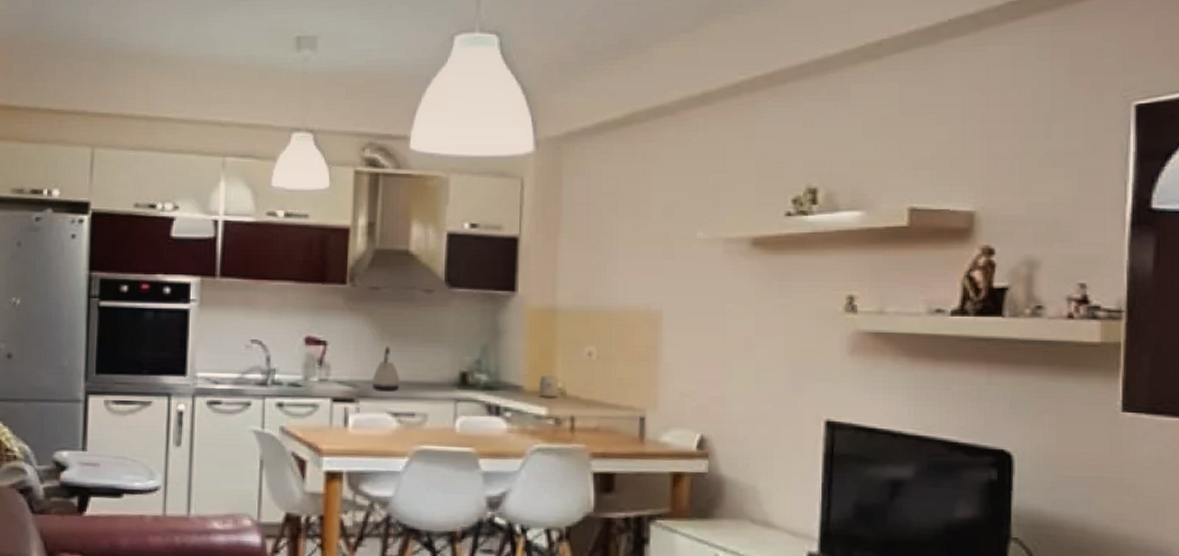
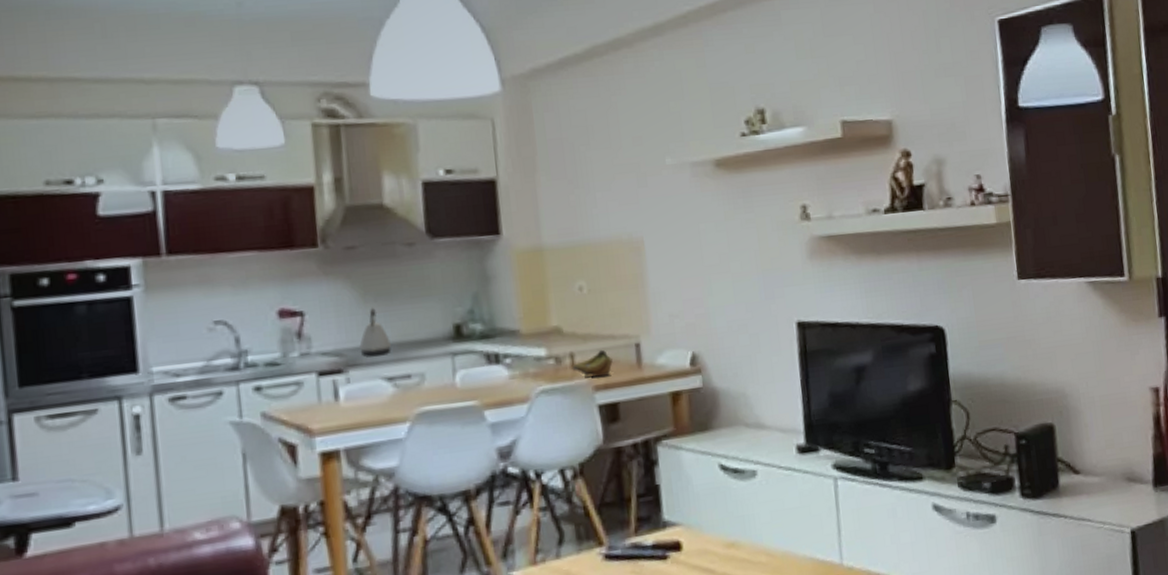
mug: present [538,374,567,398] -> none [534,314,563,339]
fruit: none [571,417,614,446] -> present [572,349,613,377]

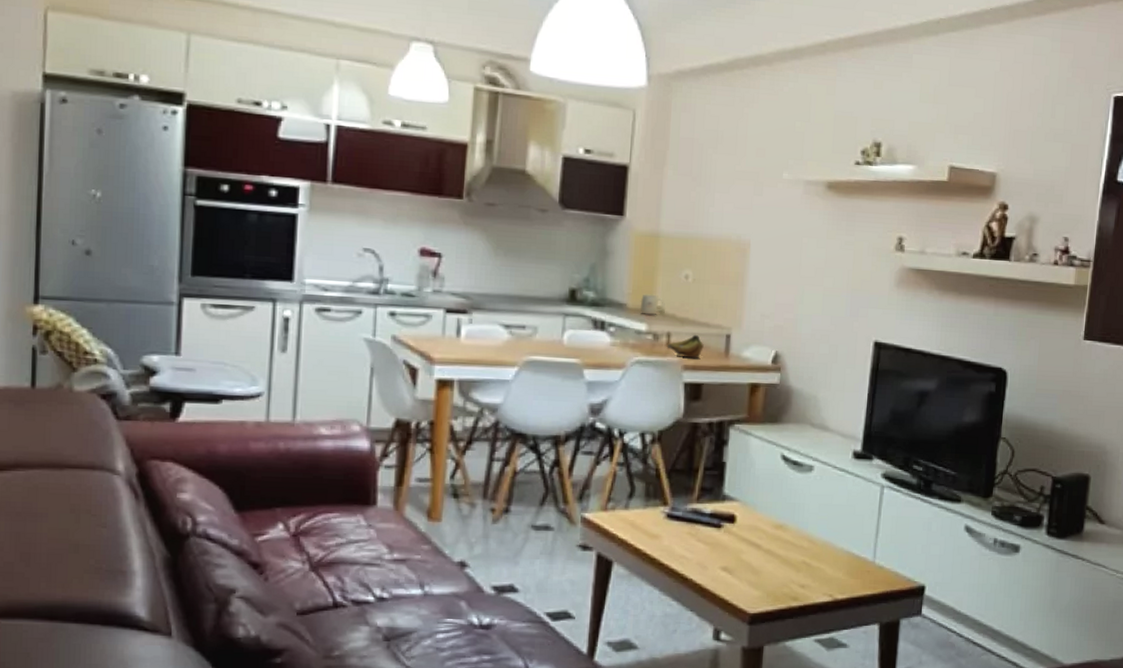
kettle: present [359,307,392,358] -> none [485,260,514,305]
mug: none [534,314,563,339] -> present [640,294,665,316]

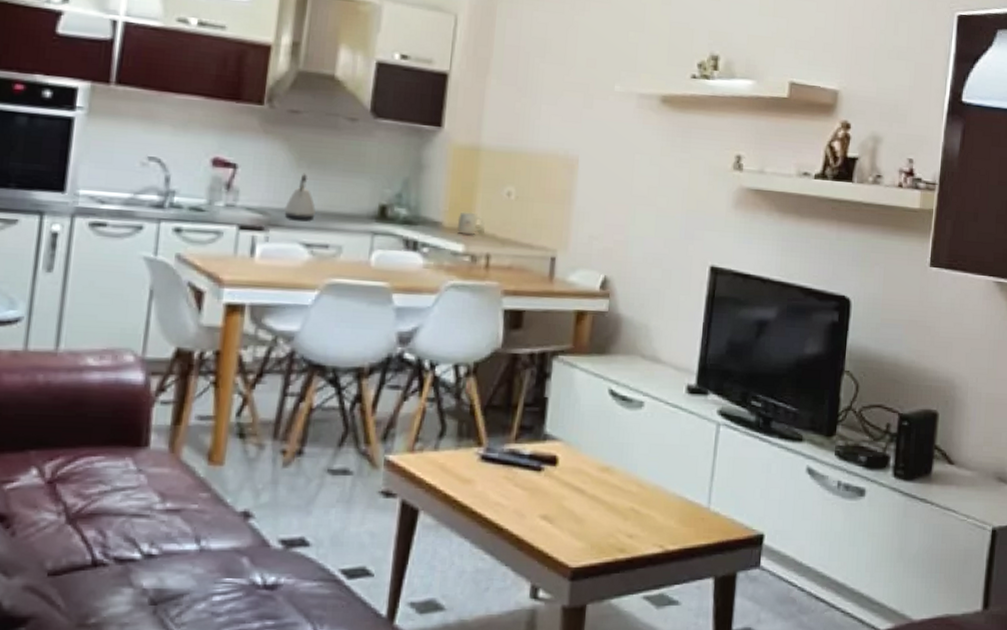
kettle: none [485,260,514,305] -> present [284,173,317,222]
fruit: present [666,334,704,359] -> none [485,256,526,284]

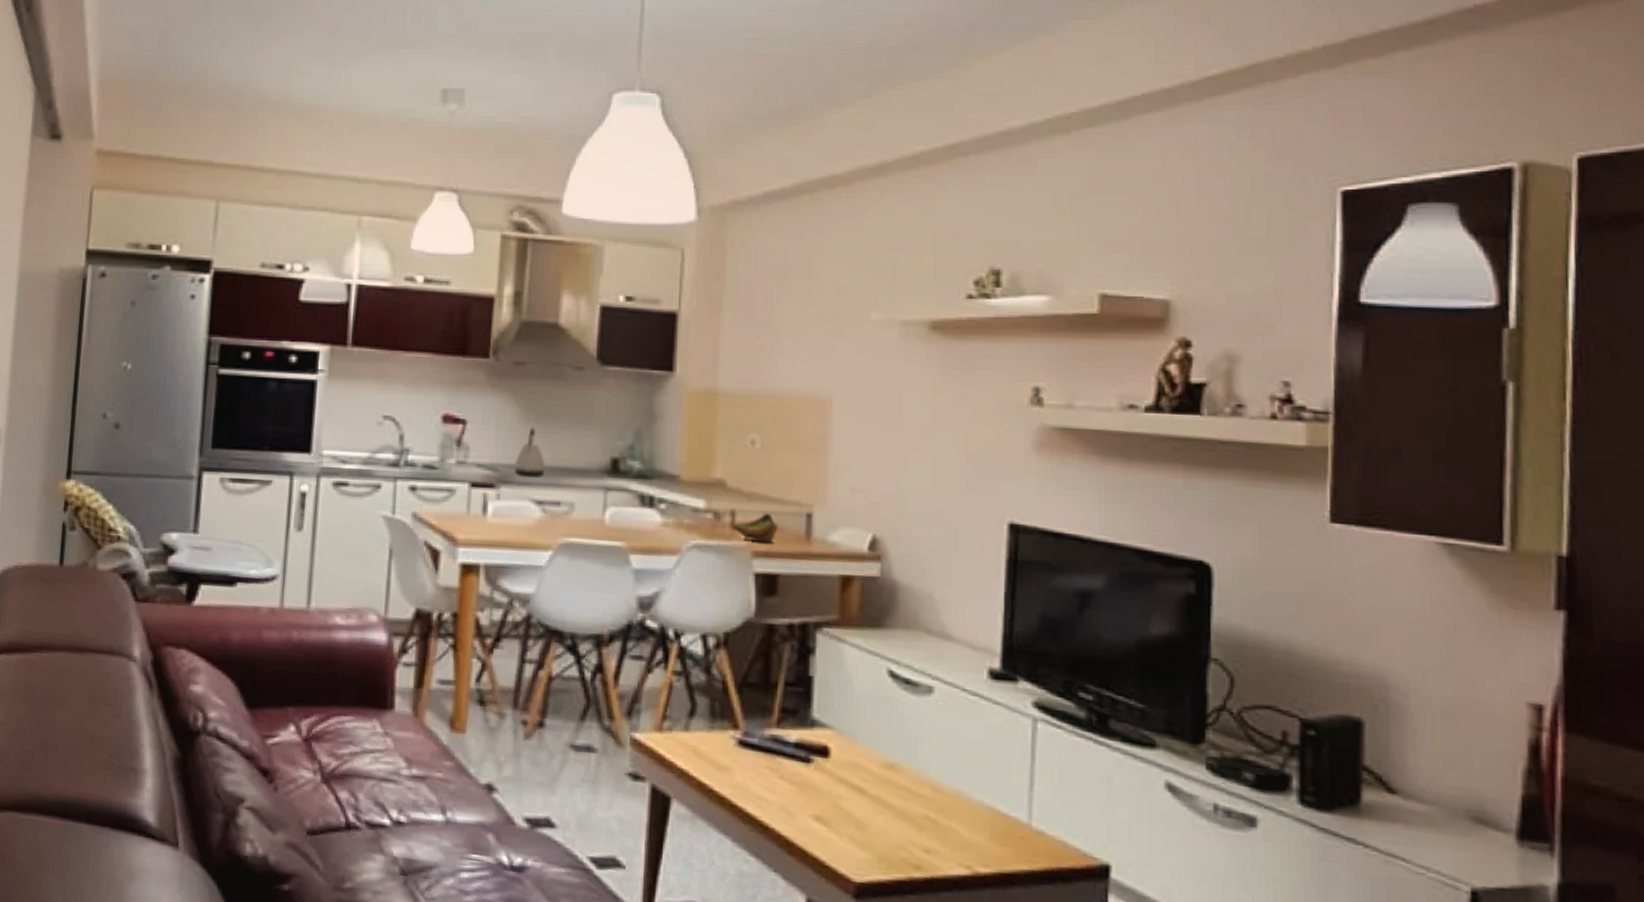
mug: present [456,211,485,236] -> none [696,463,727,490]
fruit: none [485,256,526,284] -> present [731,512,778,544]

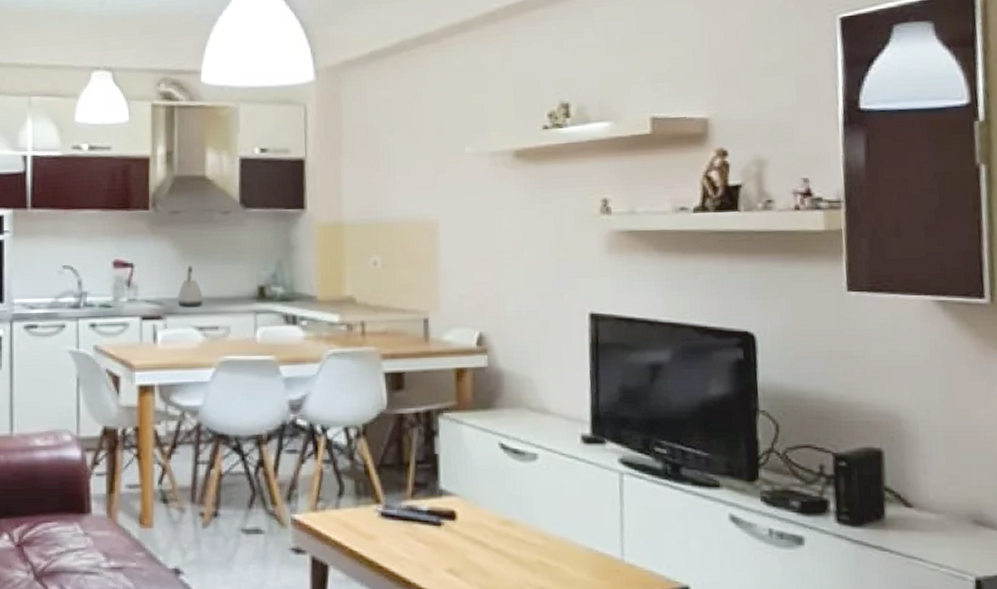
fruit: present [731,512,778,544] -> none [362,321,401,347]

